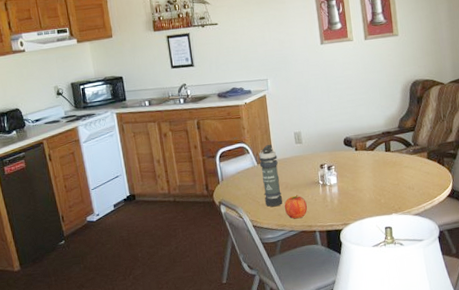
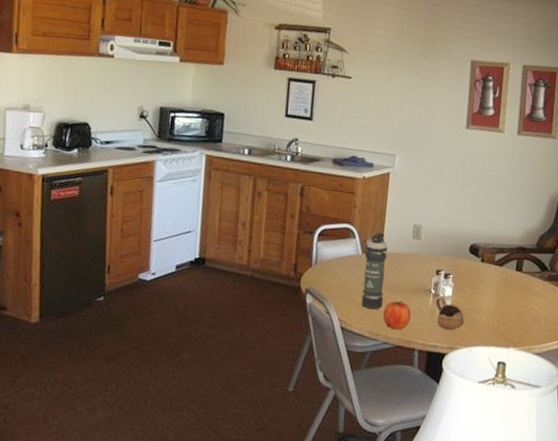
cup: none [324,186,351,210] -> present [435,297,464,330]

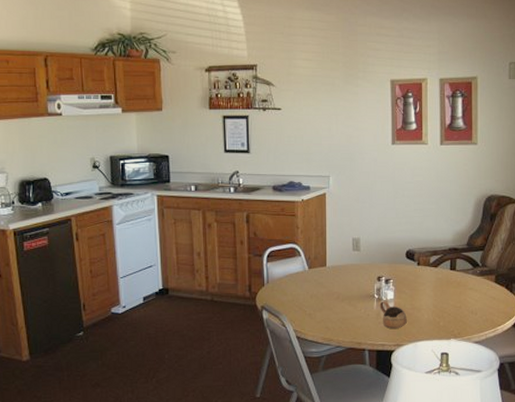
smoke grenade: present [361,232,388,309] -> none [310,248,332,318]
fruit: present [383,300,411,330] -> none [333,307,359,334]

